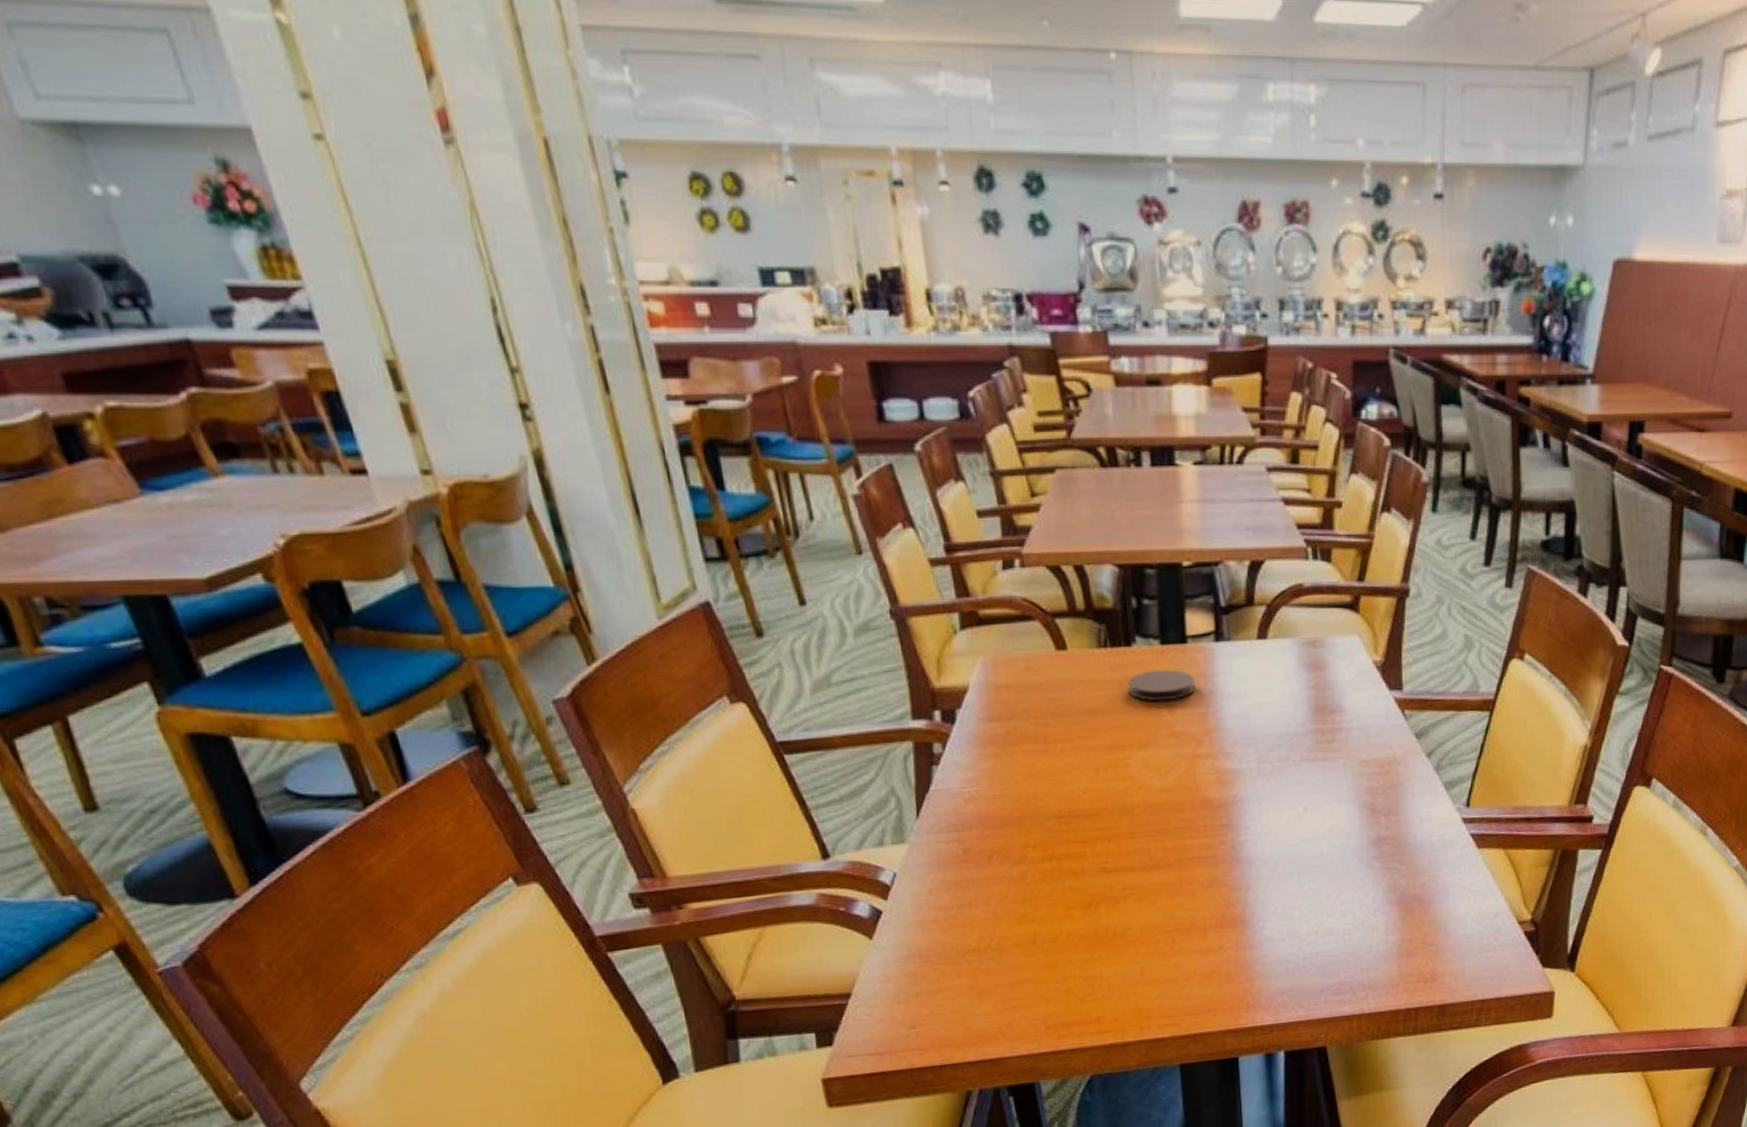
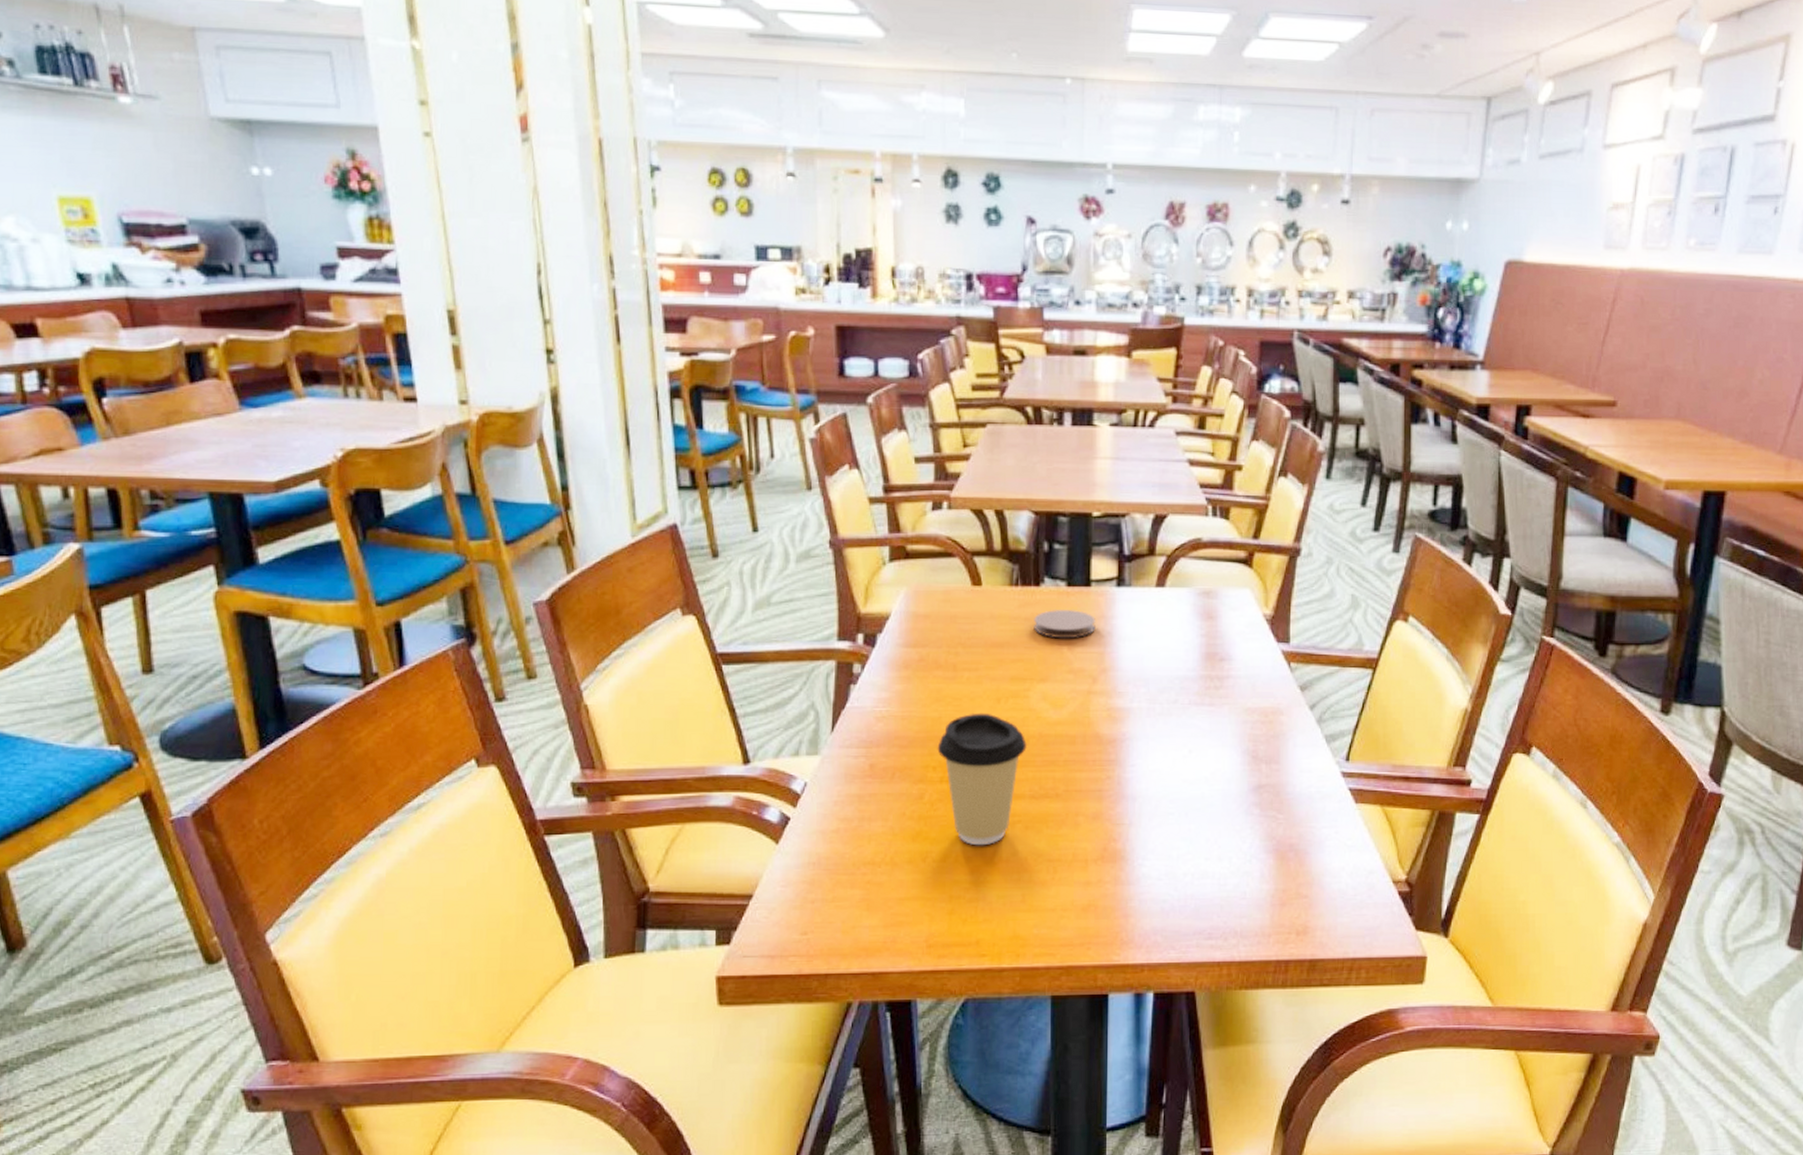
coffee cup: none [1035,785,1132,923] -> present [937,713,1027,846]

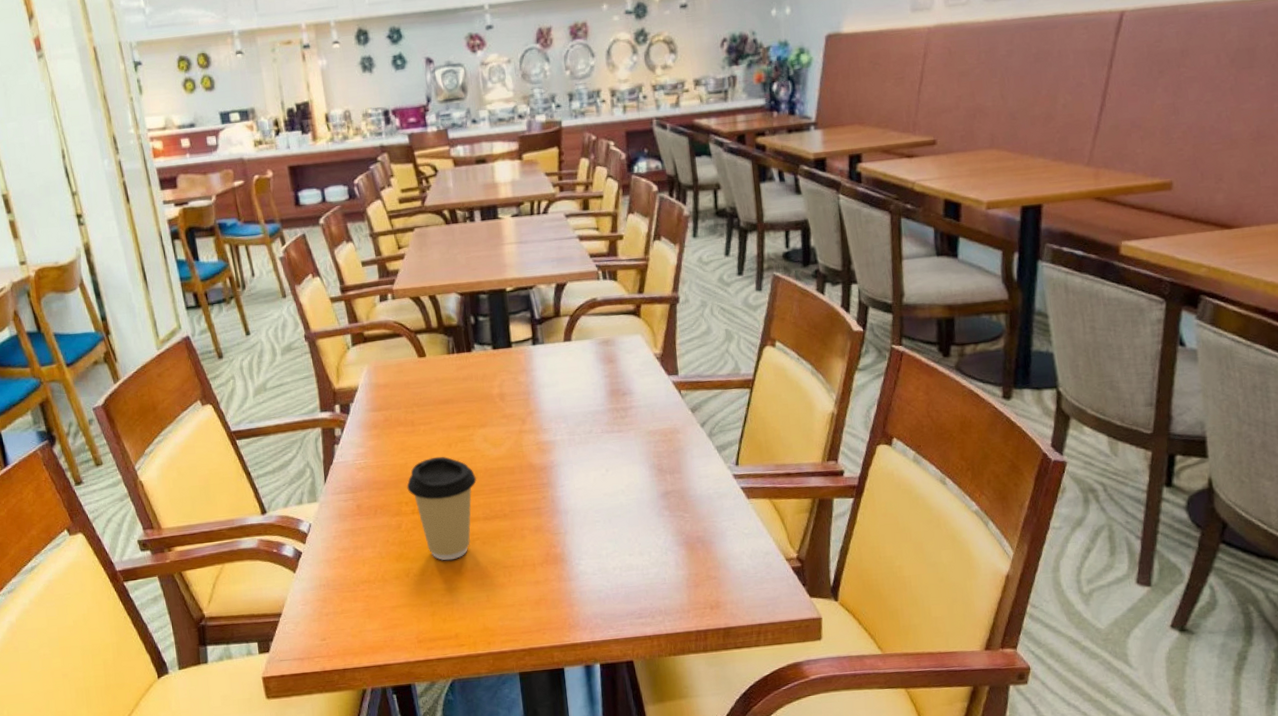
coaster: present [1034,610,1096,639] -> none [470,367,520,392]

